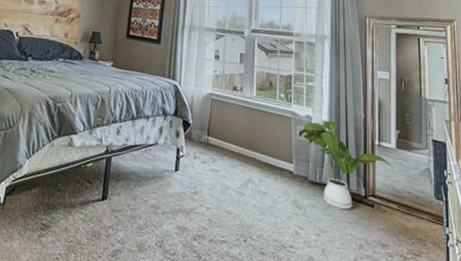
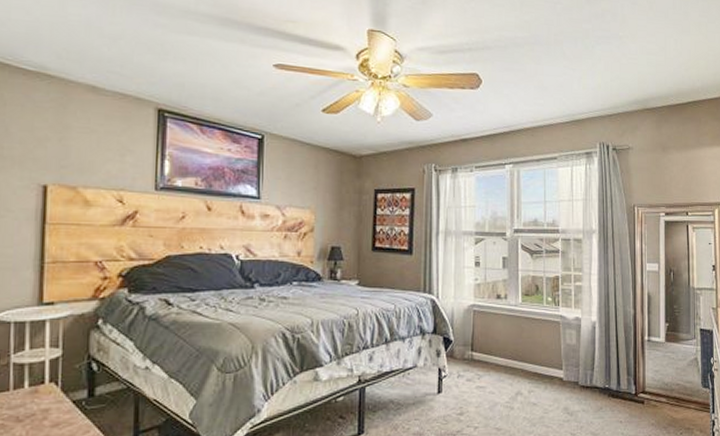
house plant: present [298,120,391,210] -> none [568,320,661,410]

